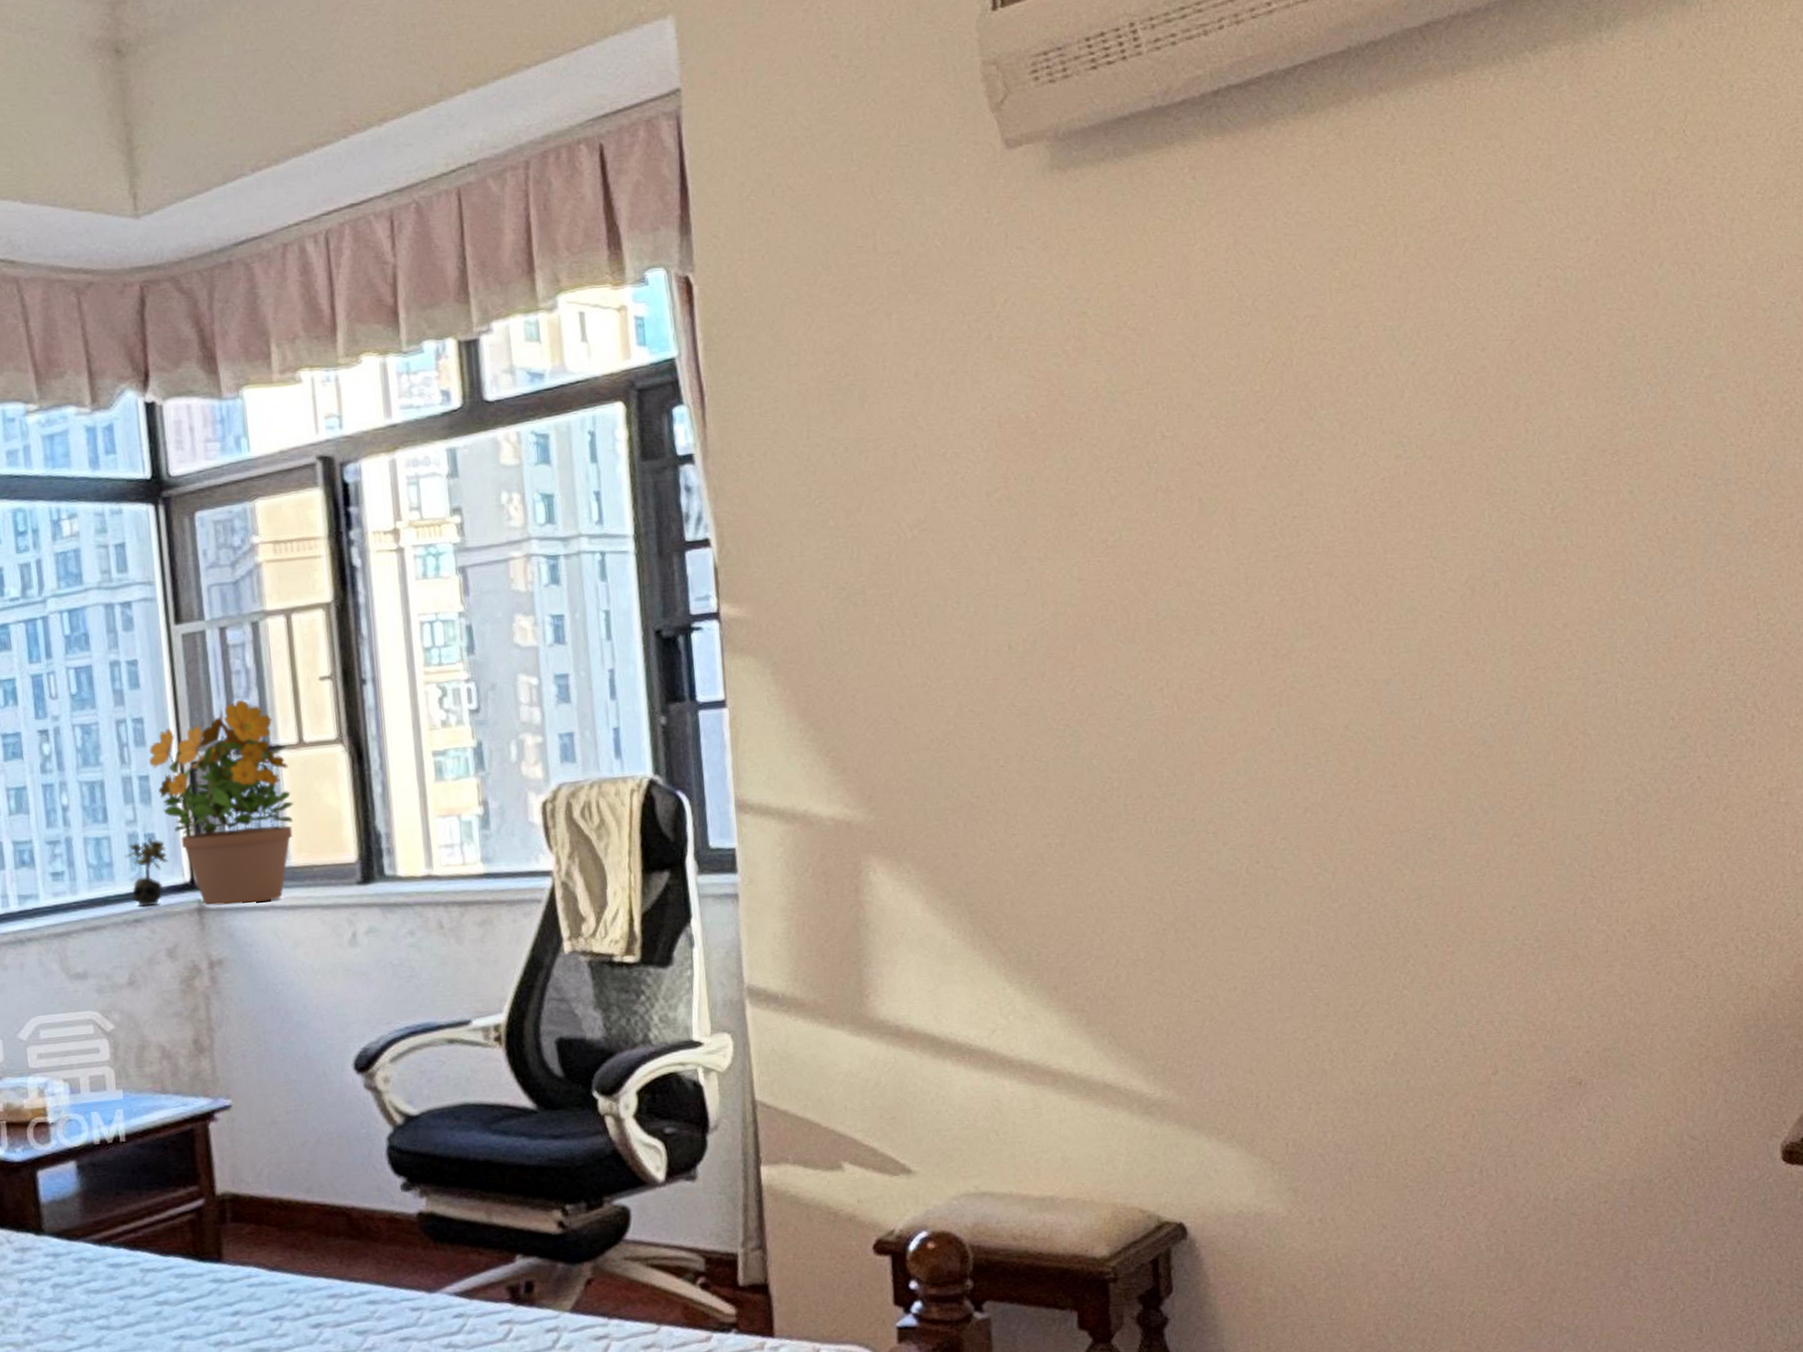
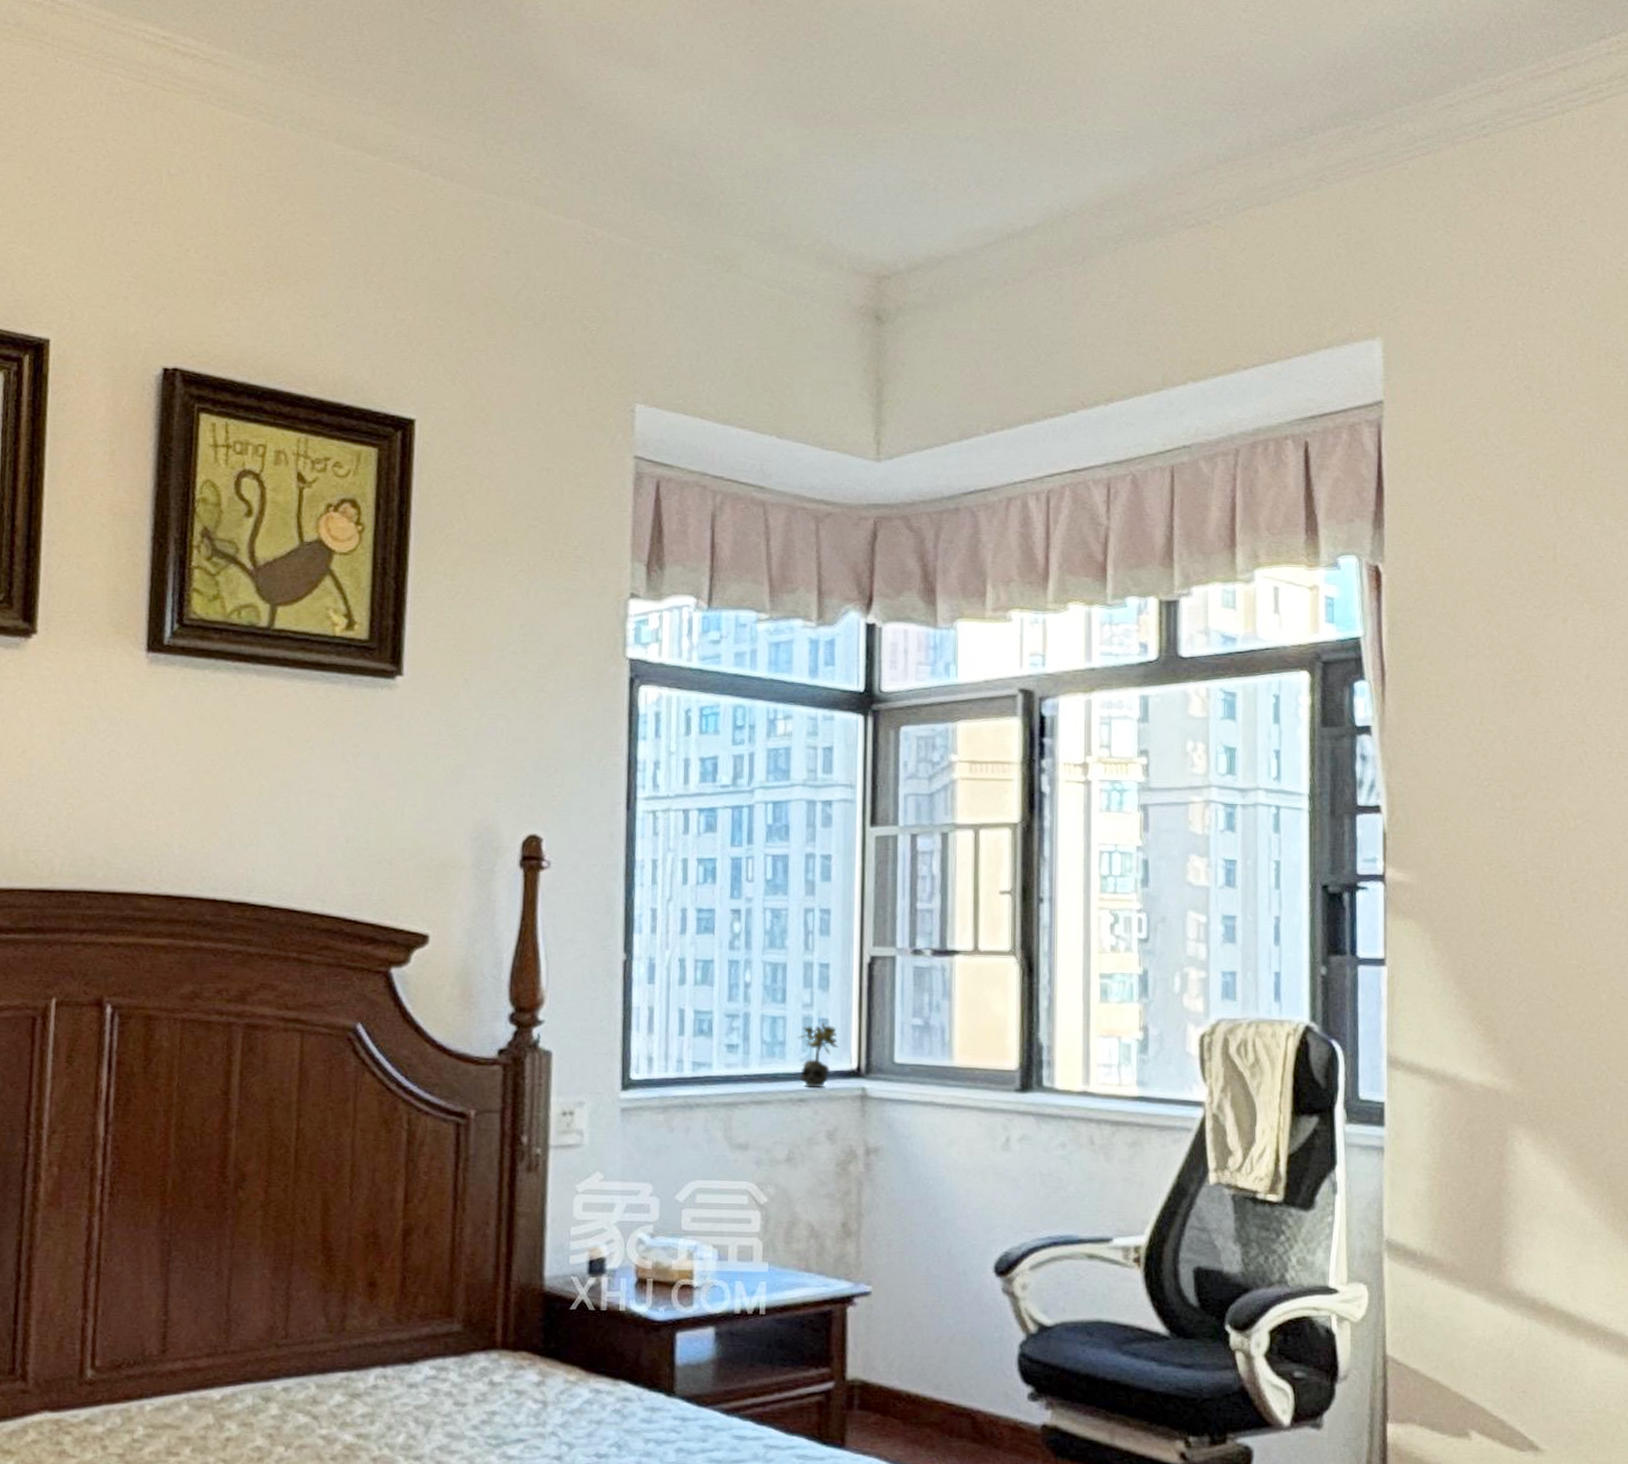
flowerpot: present [149,699,294,906] -> none [831,903,963,1098]

